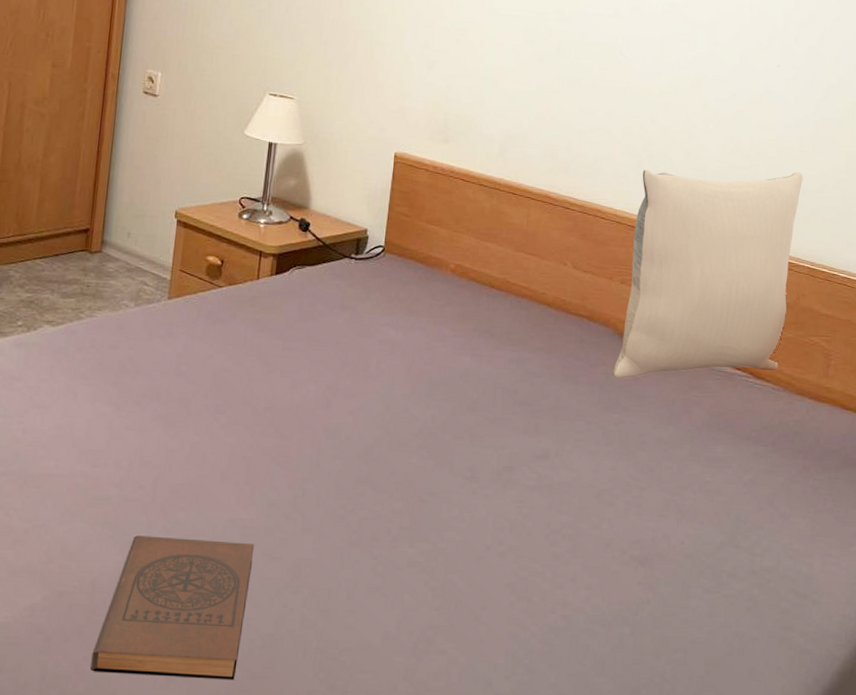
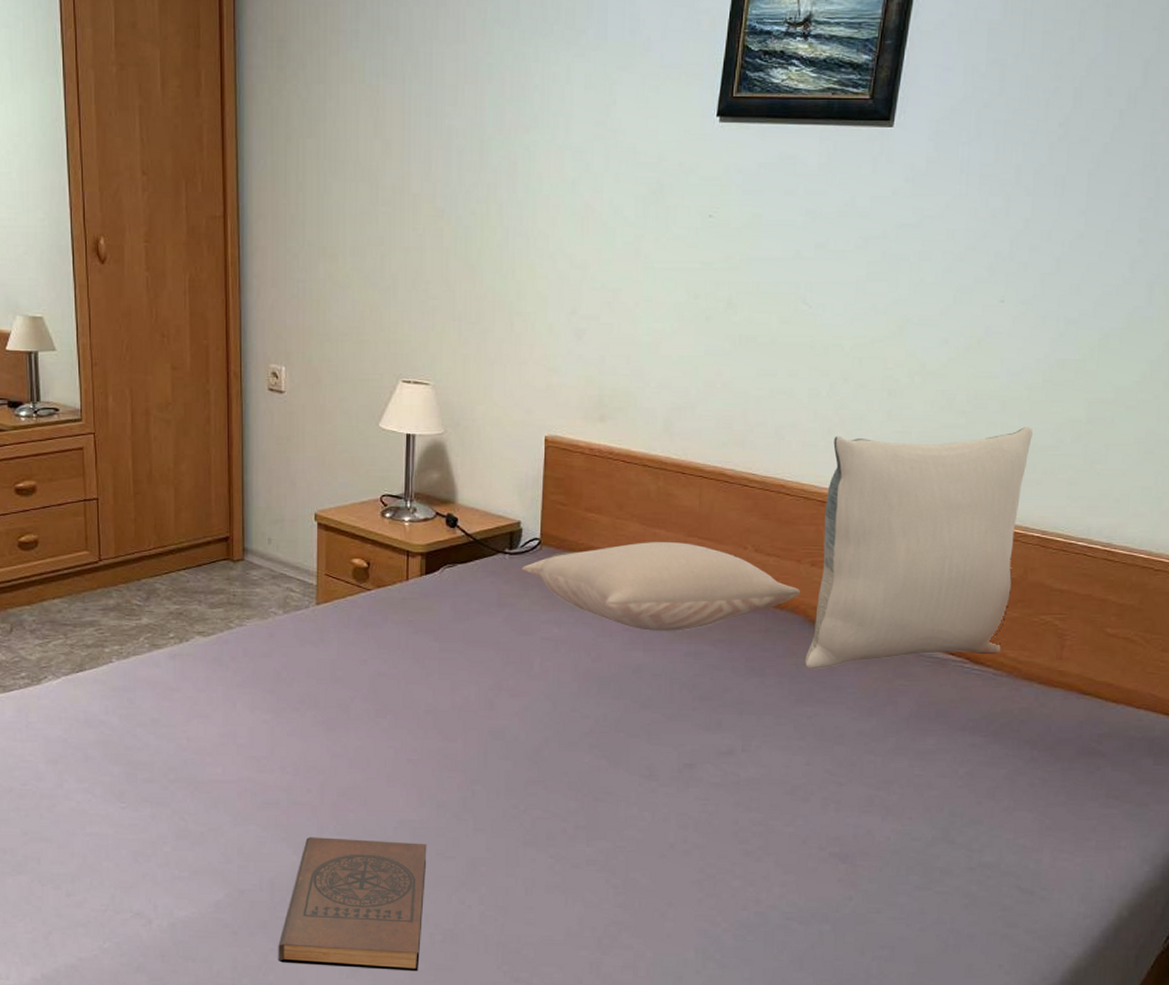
pillow: none [365,254,612,339] -> present [521,542,801,631]

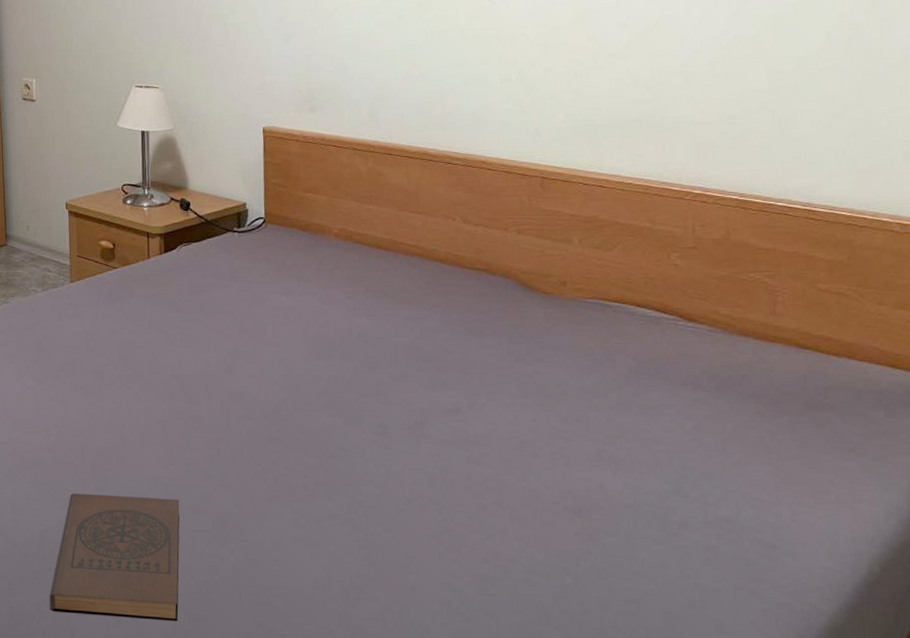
pillow: present [521,542,801,631] -> none [250,216,510,298]
pillow: present [804,427,1033,670] -> none [520,98,719,331]

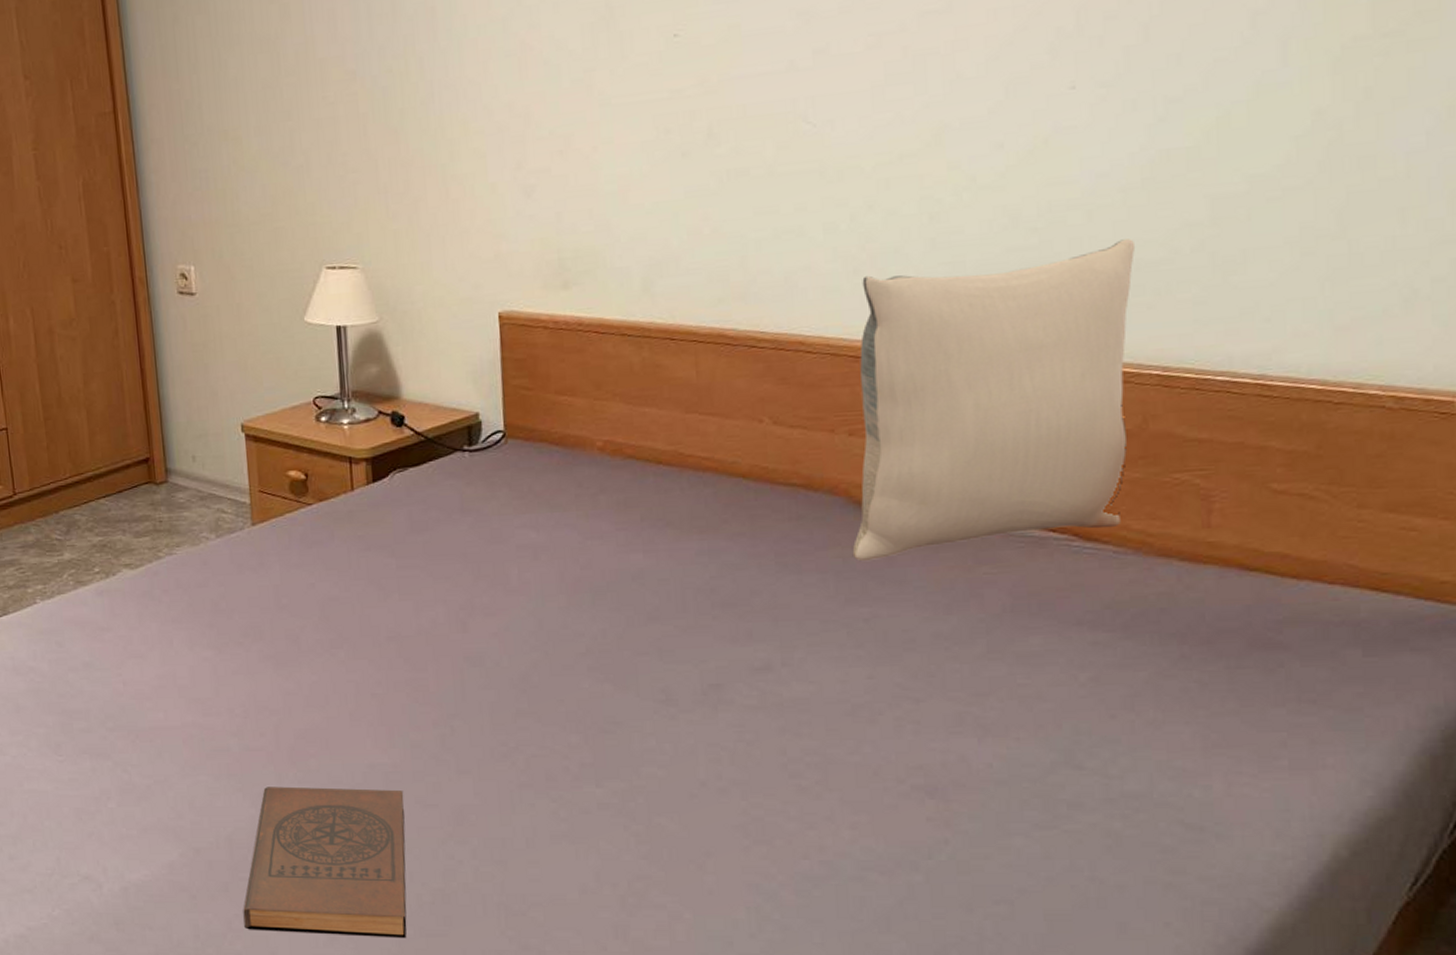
pillow: none [520,98,719,331] -> present [852,239,1135,562]

